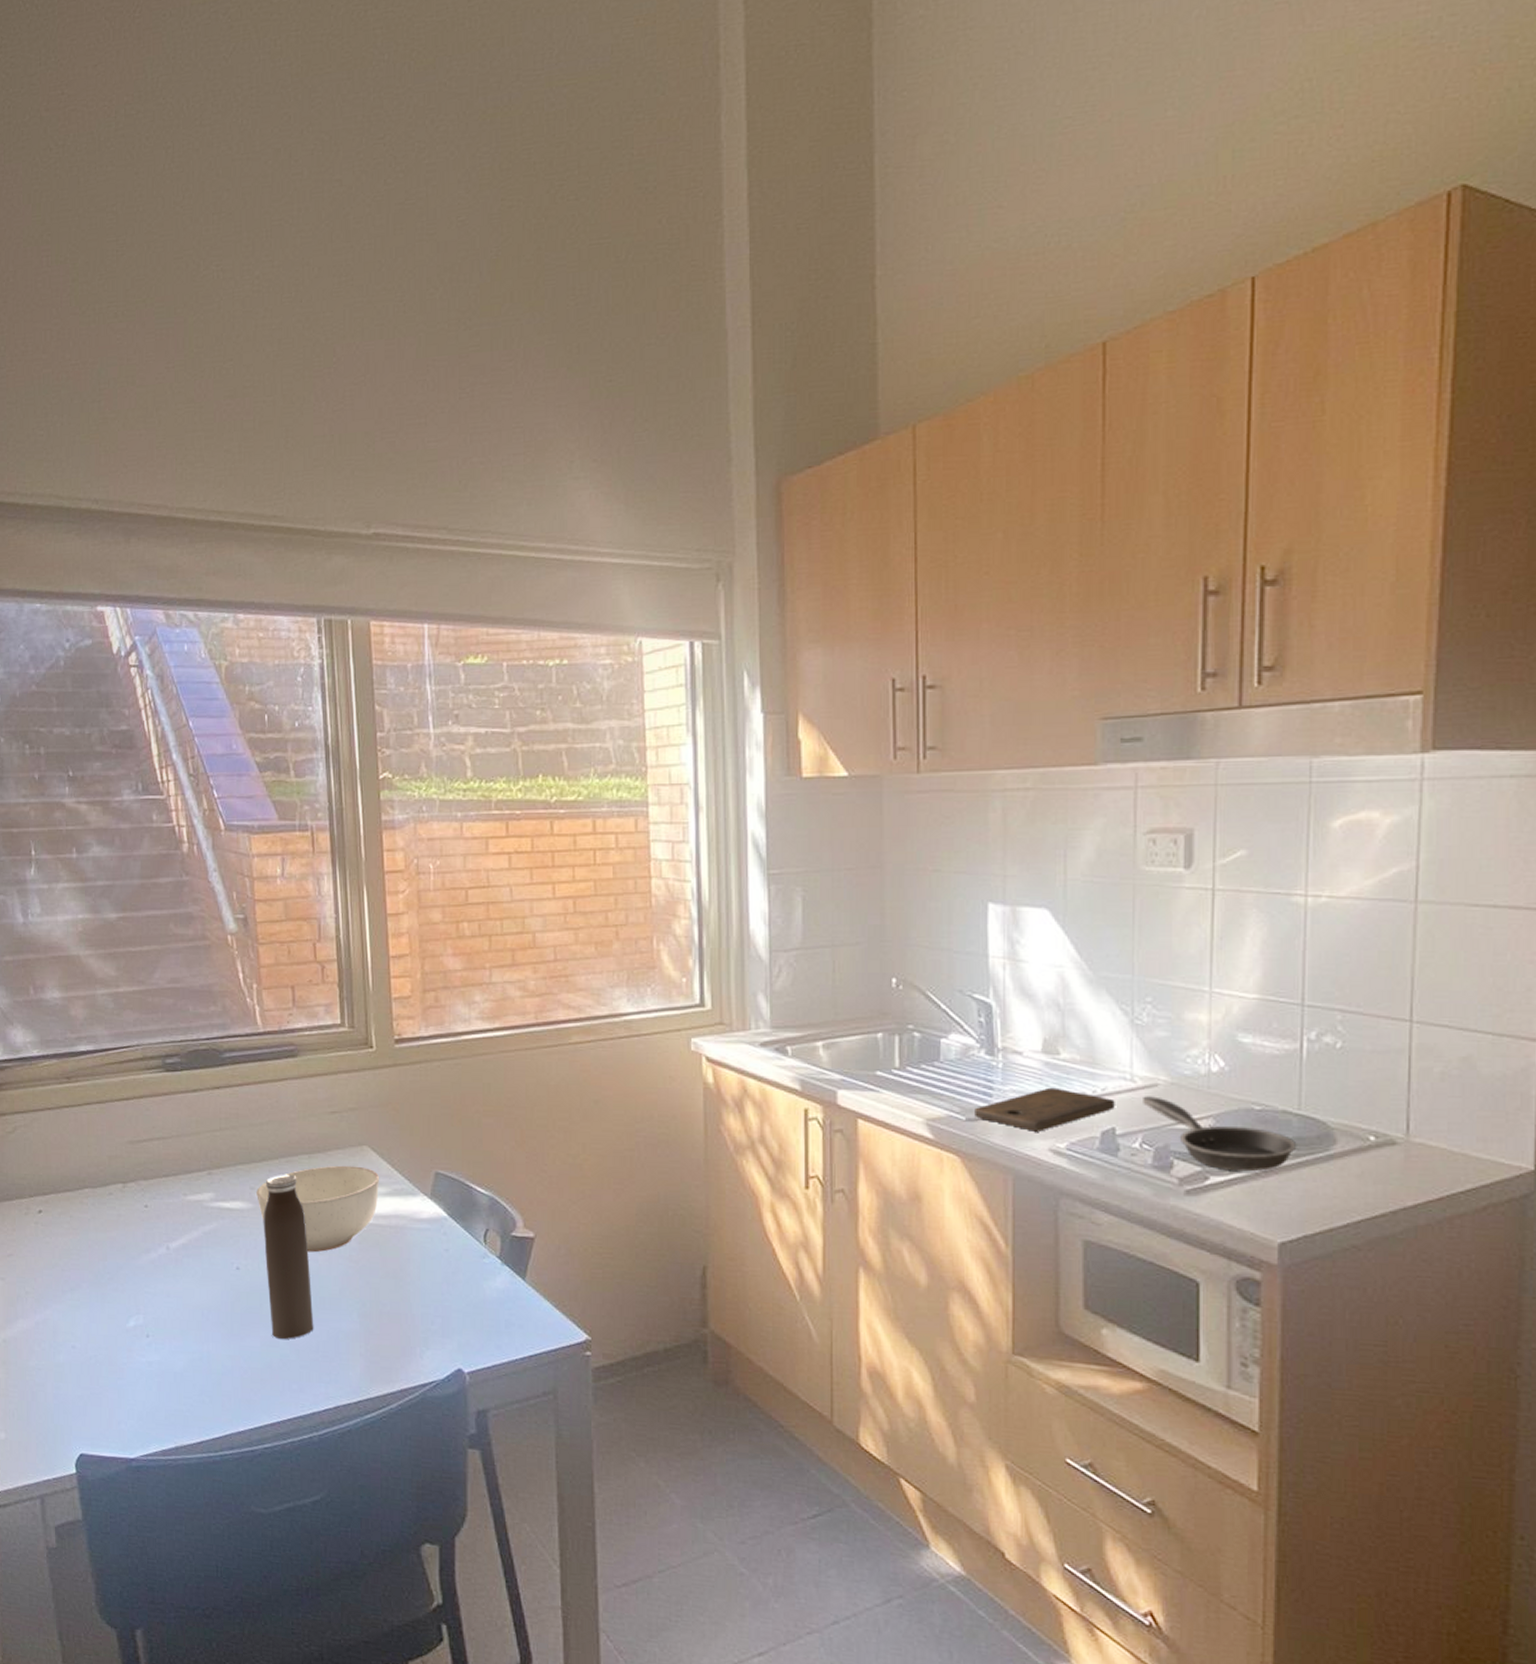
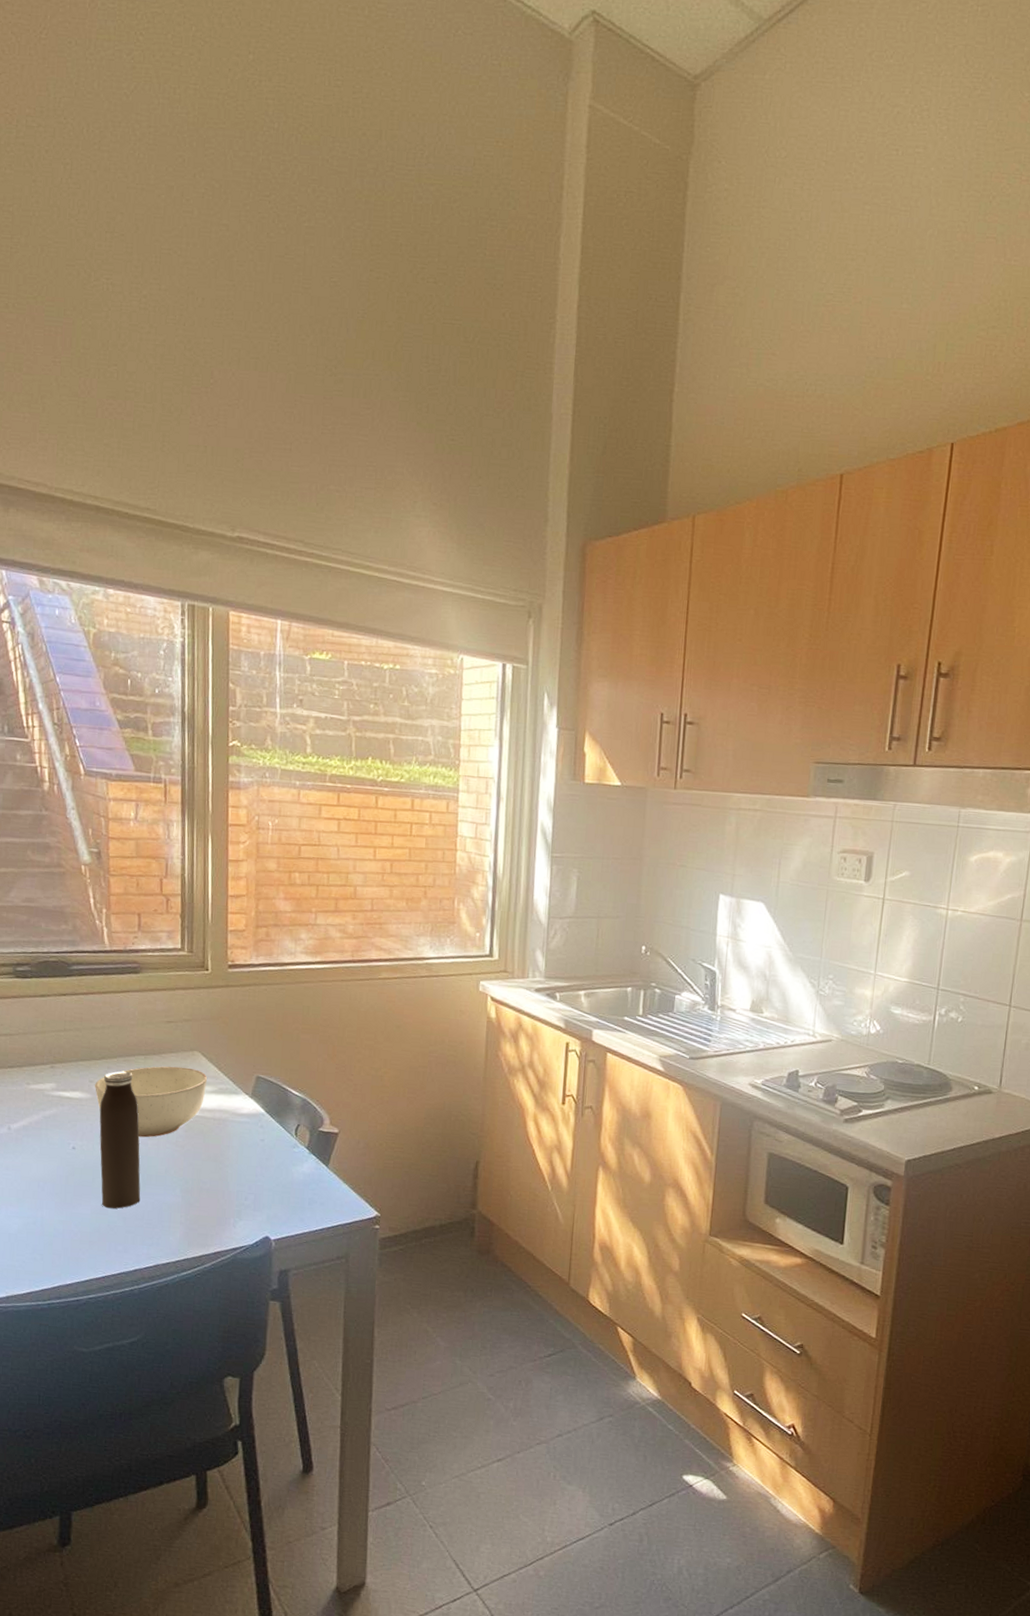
cutting board: present [975,1087,1115,1132] -> none [696,1037,800,1070]
frying pan: present [1143,1096,1297,1172] -> none [820,1048,925,1108]

